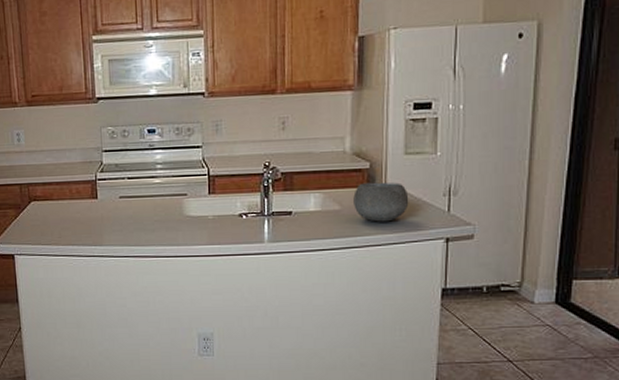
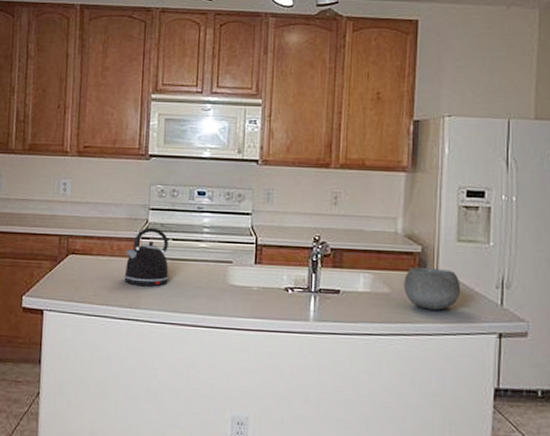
kettle: none [84,168,129,225] -> present [124,227,170,287]

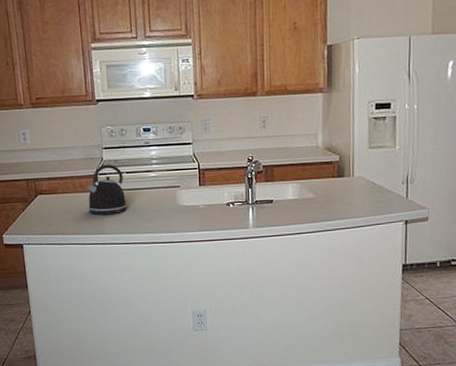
bowl: present [404,266,461,310] -> none [326,172,373,208]

